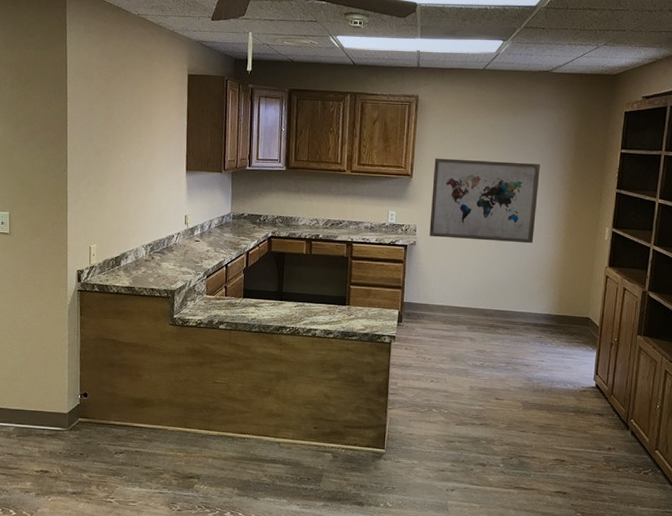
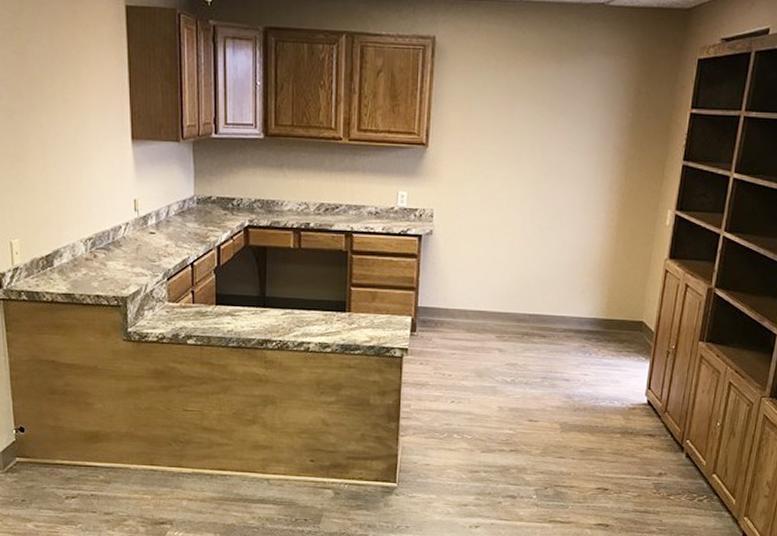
wall art: present [429,158,540,244] -> none [449,121,590,231]

